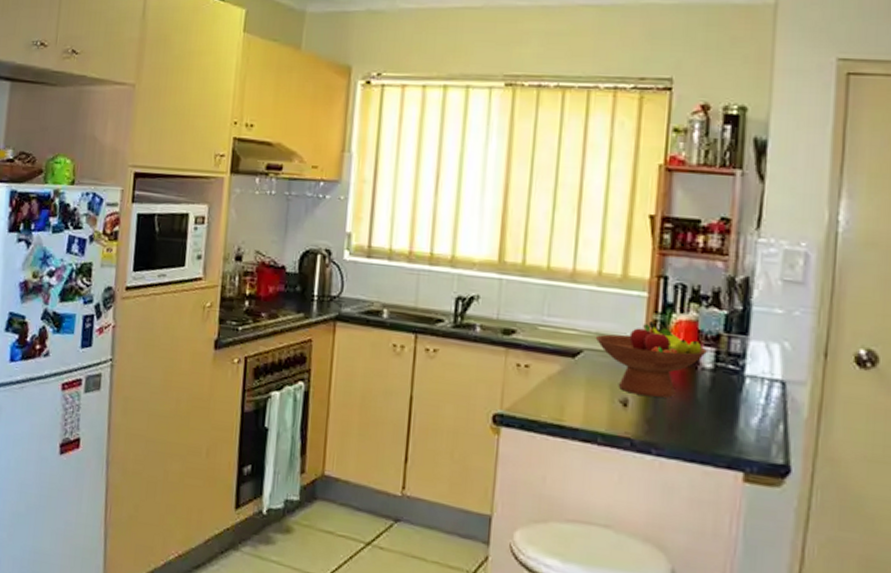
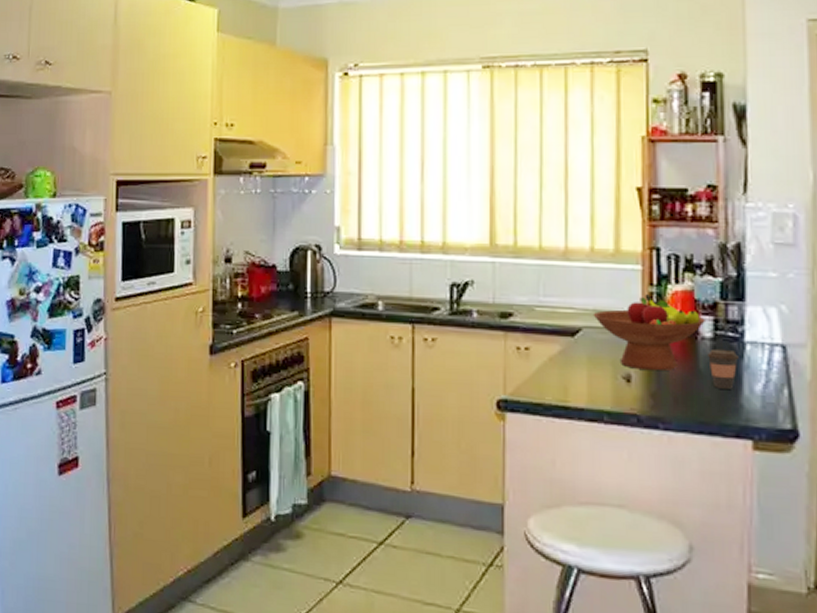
coffee cup: none [706,380,737,421] -> present [708,348,739,389]

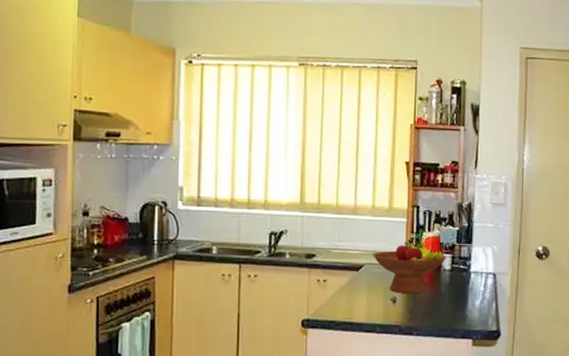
coffee cup: present [708,348,739,389] -> none [447,277,466,305]

